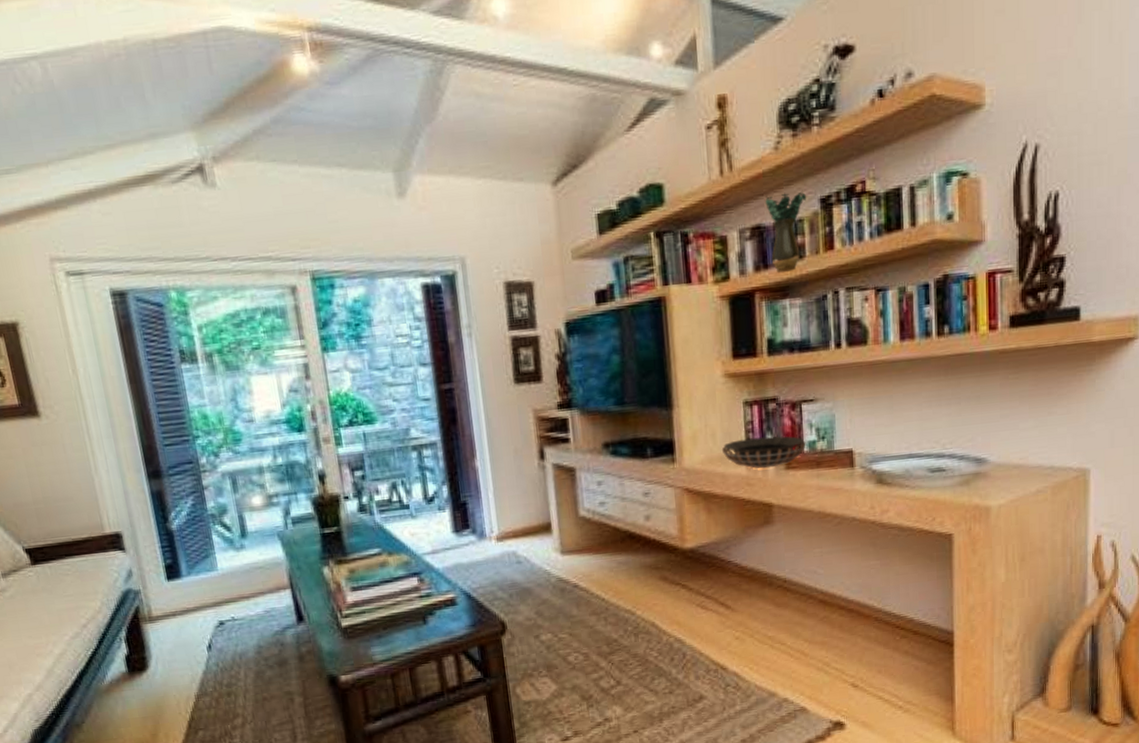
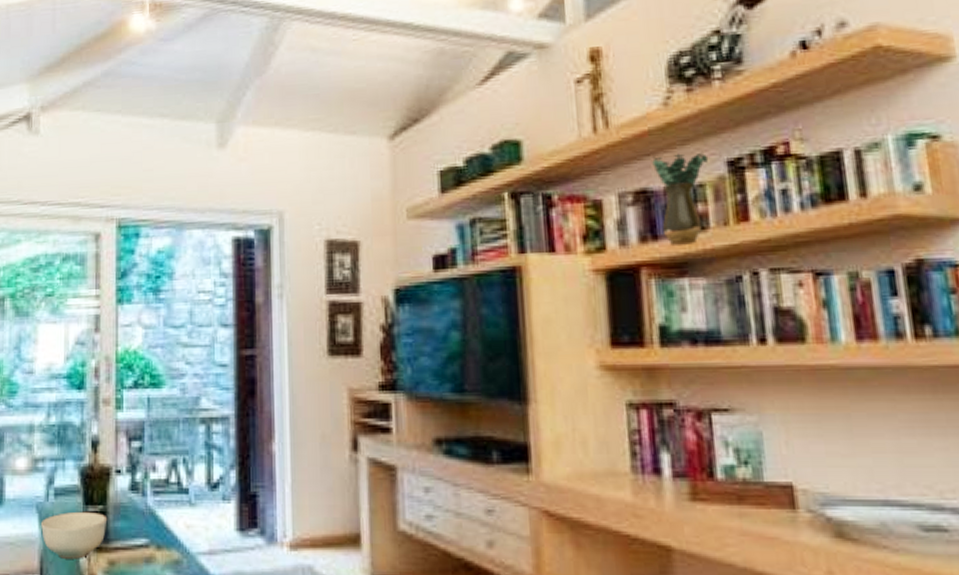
bowl: none [284,533,343,574] -> present [41,511,108,559]
decorative bowl: present [721,436,806,469] -> none [595,451,721,496]

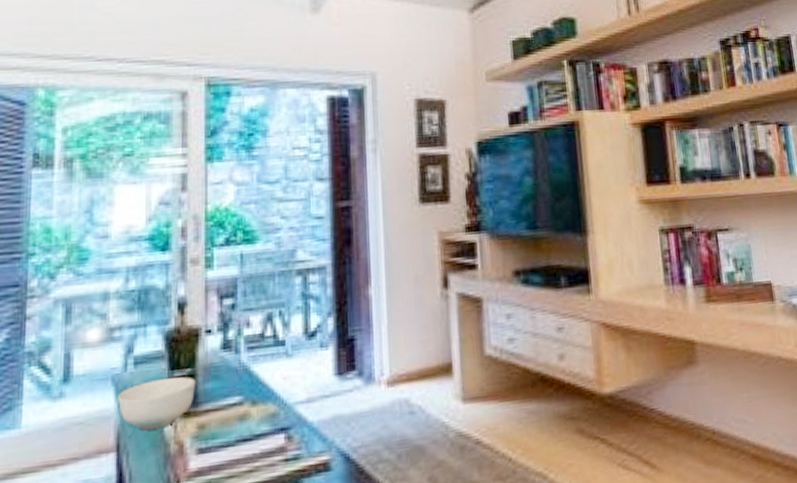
vase: present [652,152,708,247] -> none [670,33,707,105]

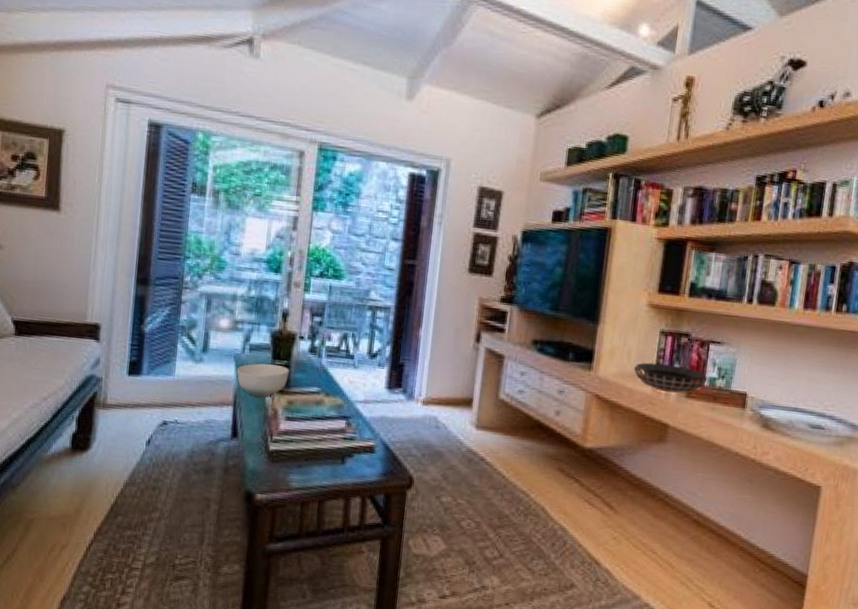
decorative bowl: none [639,266,725,302] -> present [633,362,708,393]

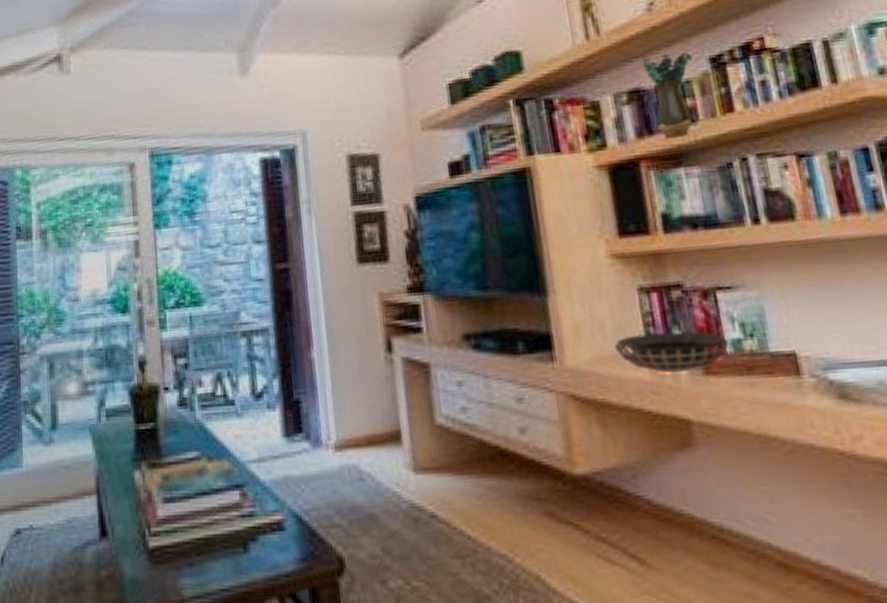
bowl: present [237,363,290,398] -> none [95,429,159,478]
vase: none [706,164,745,231] -> present [641,51,693,140]

